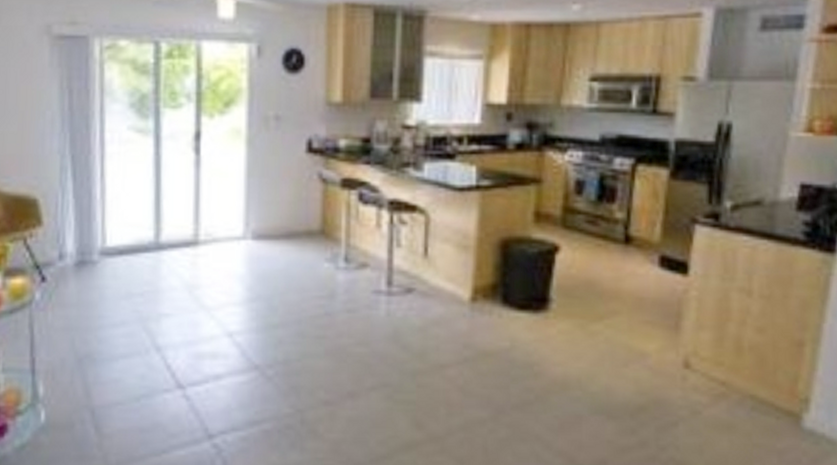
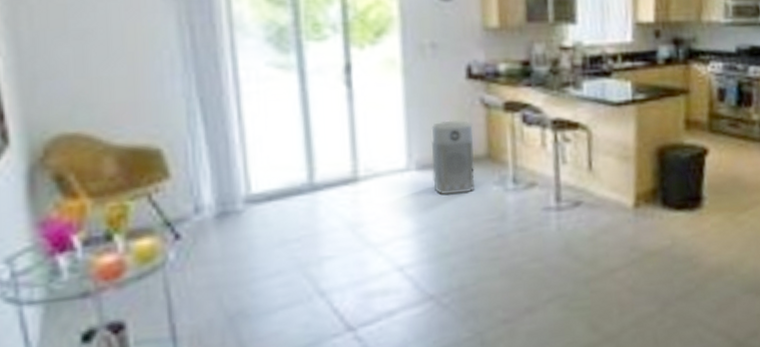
air purifier: none [267,192,309,267] -> present [431,120,475,196]

